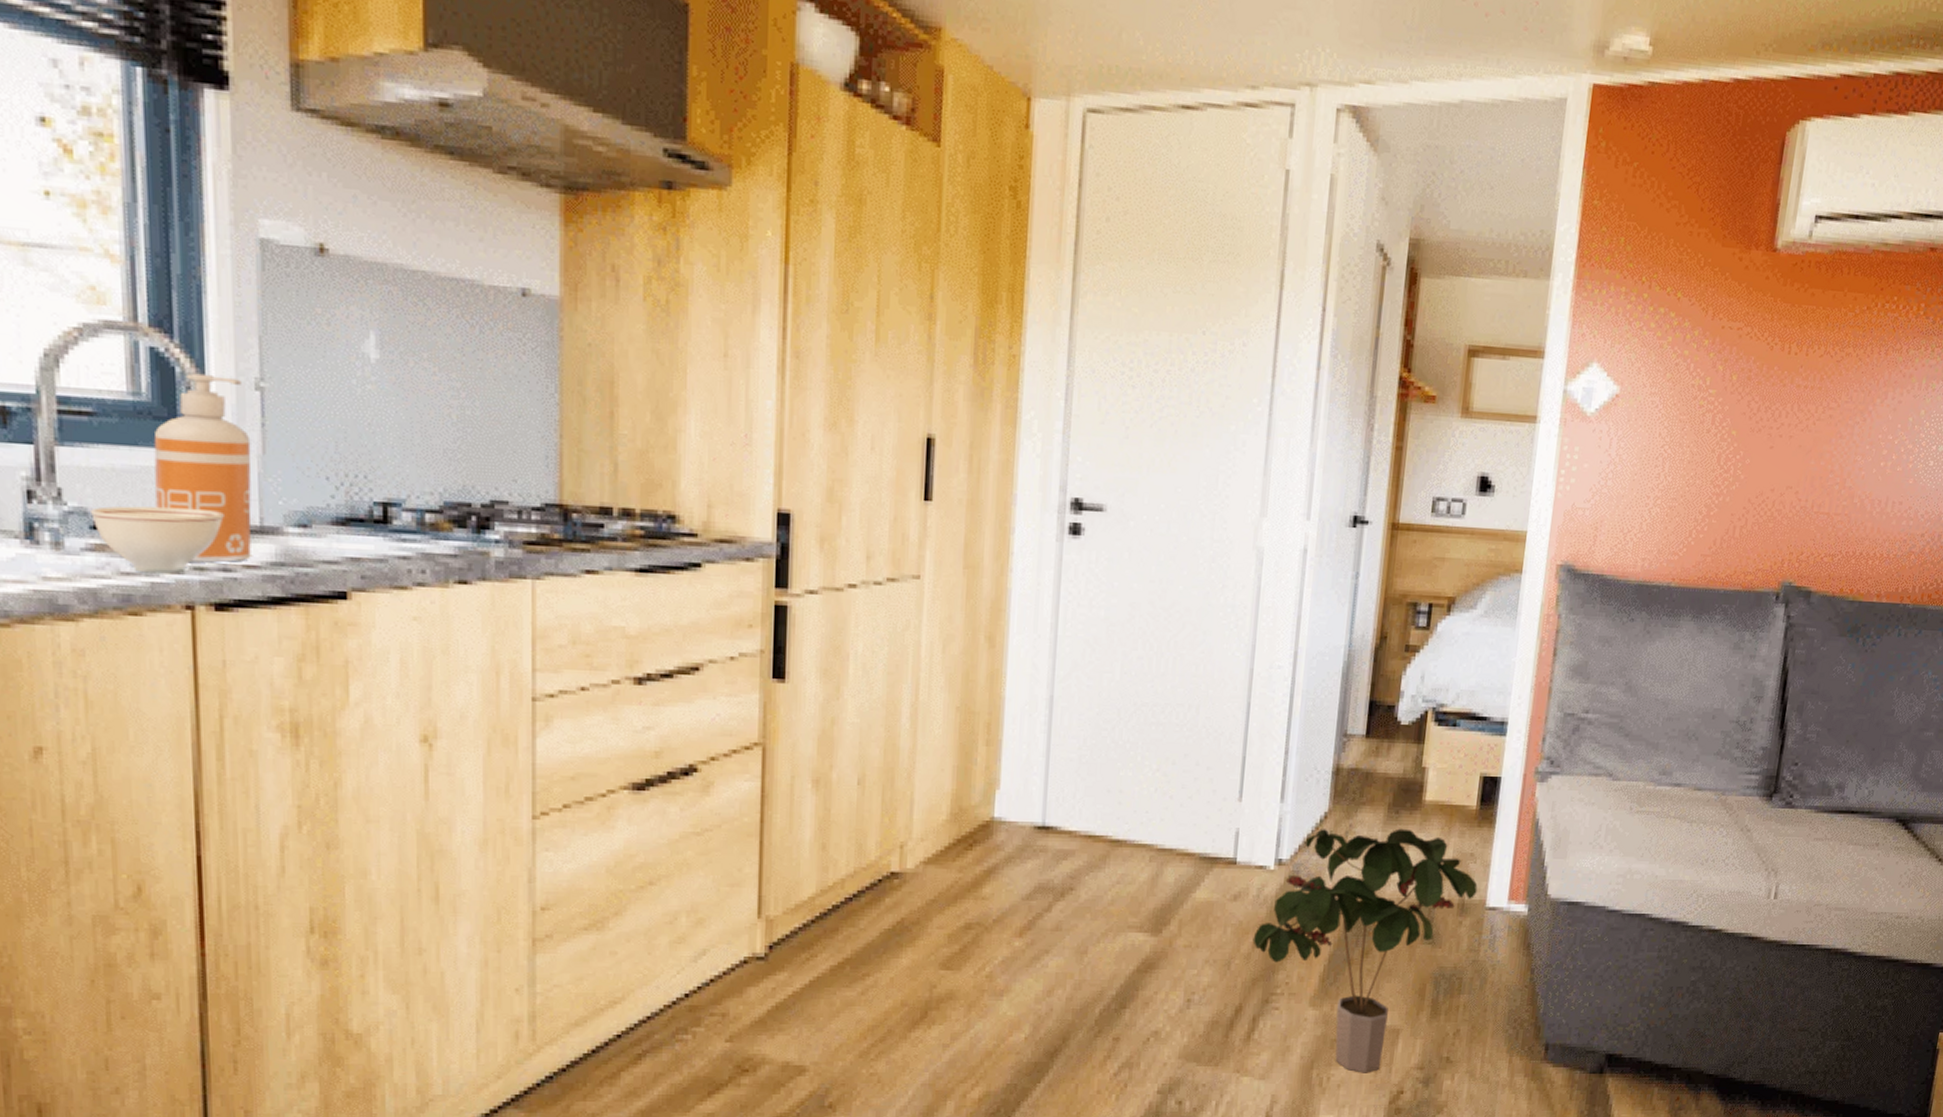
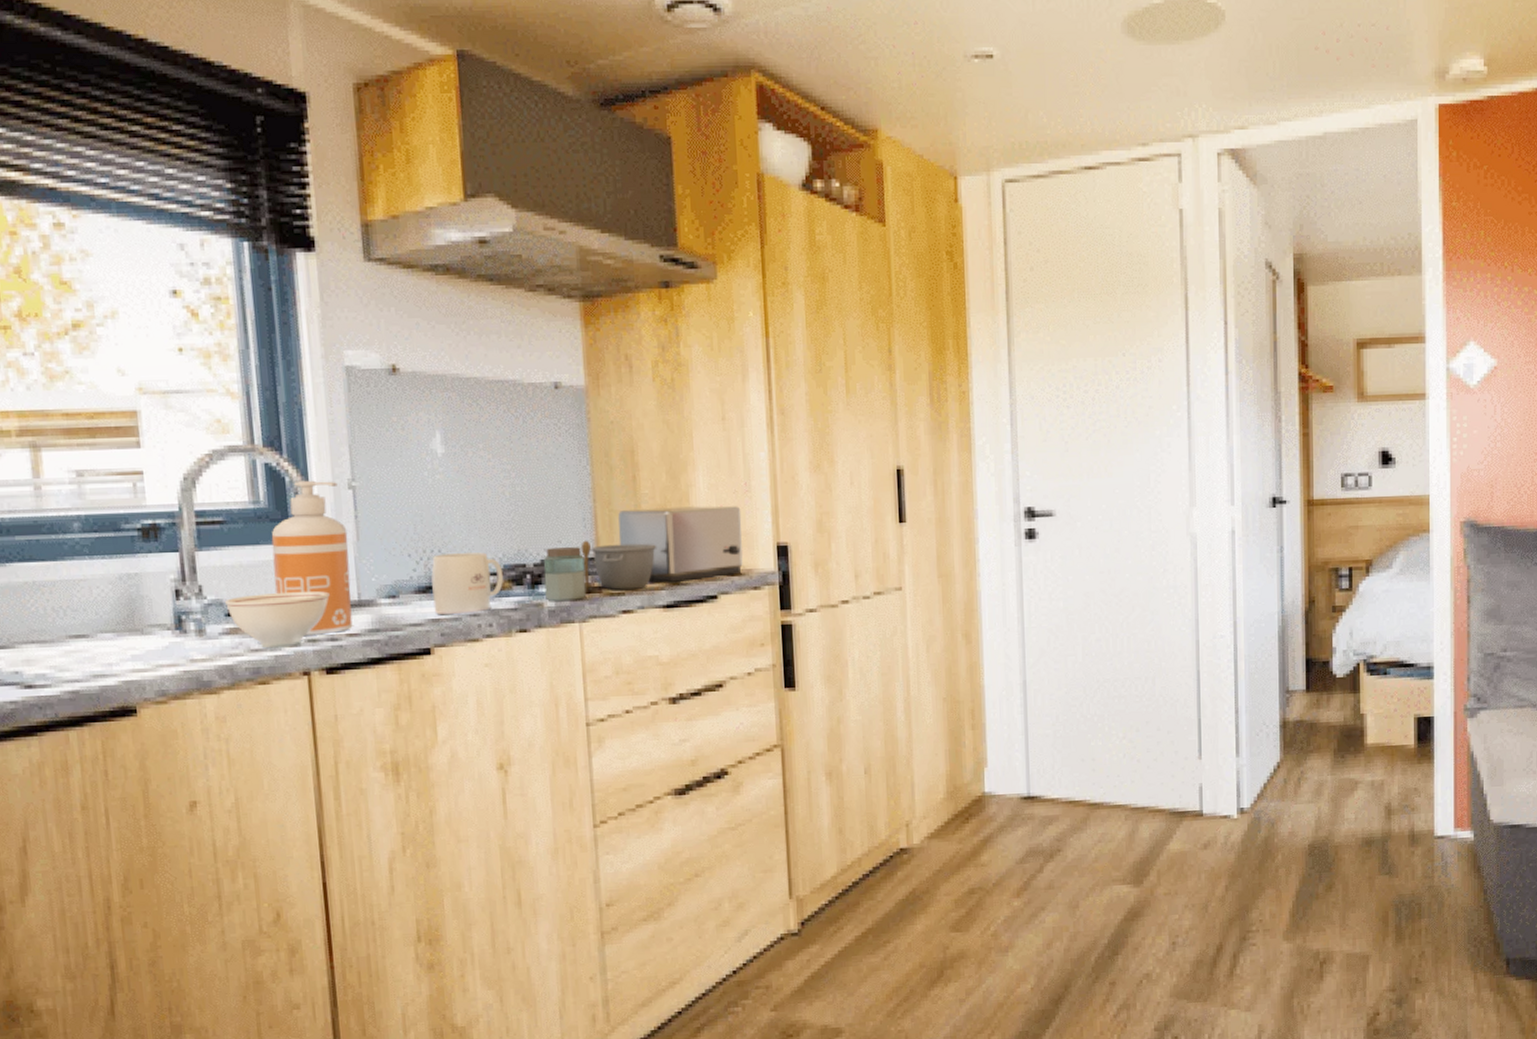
mug: none [353,480,443,556] -> present [431,552,504,615]
peanut butter: none [493,487,544,554] -> present [543,547,587,602]
cooking pot: none [540,482,634,549] -> present [580,540,657,595]
toaster: none [587,451,738,546] -> present [618,505,743,584]
potted plant: present [1252,828,1478,1073] -> none [1225,771,1425,999]

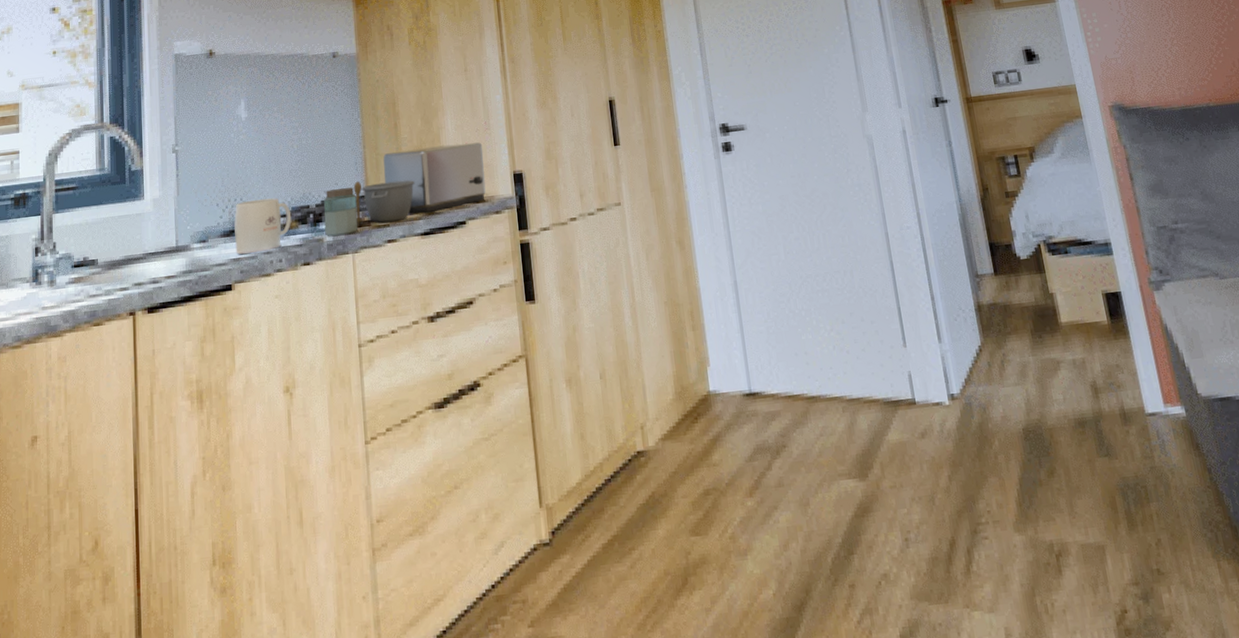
bowl: present [224,591,330,649] -> none [72,240,154,294]
soap dispenser: present [271,480,353,636] -> none [111,147,171,280]

